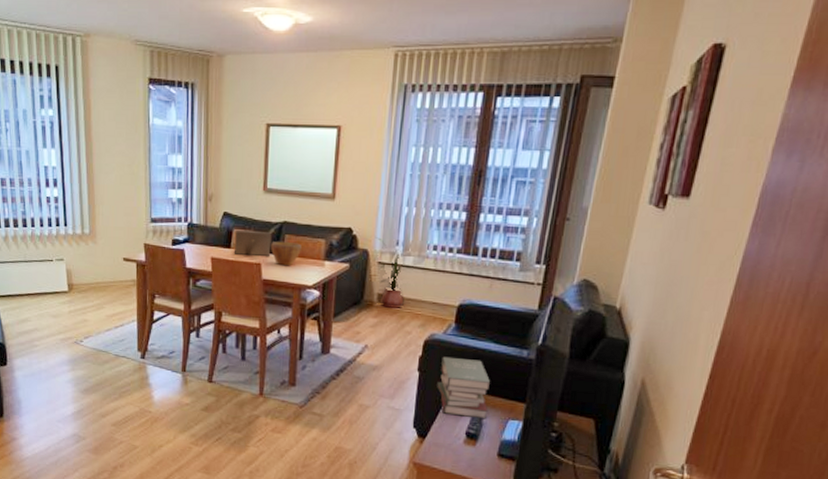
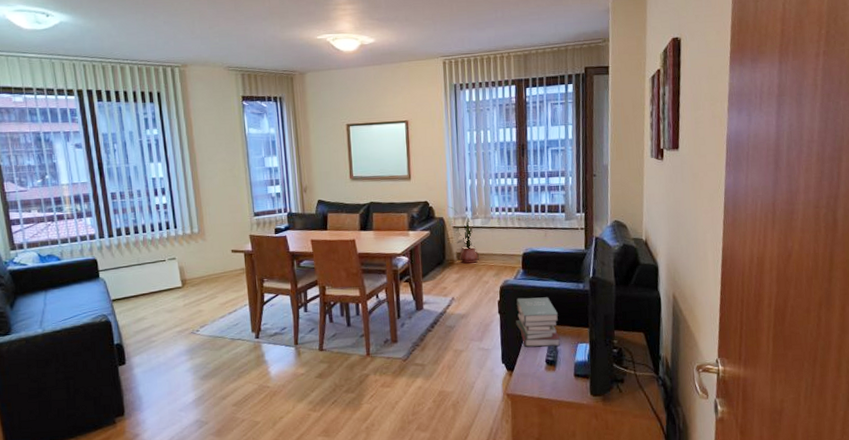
laptop: present [235,231,272,256] -> none [330,213,363,235]
bowl: present [270,241,302,266] -> none [361,218,388,240]

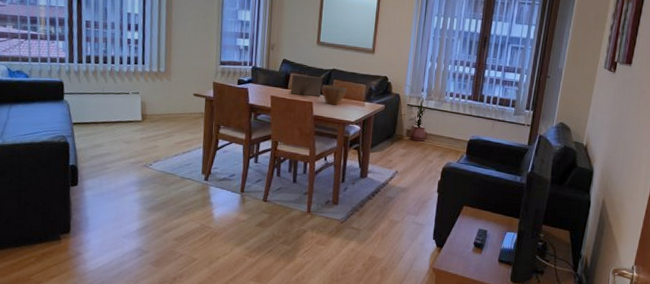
laptop: none [330,213,363,235] -> present [291,75,323,96]
bowl: none [361,218,388,240] -> present [321,84,347,105]
books: present [516,297,561,347] -> none [452,181,493,232]

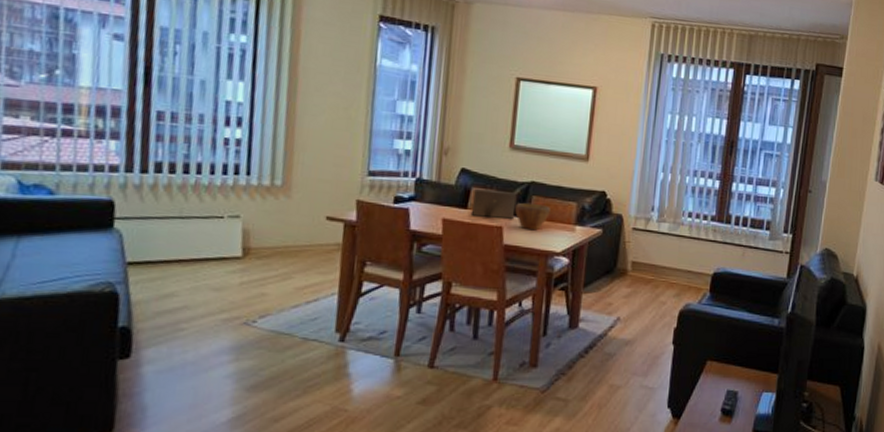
house plant: present [406,85,427,142] -> none [631,202,659,277]

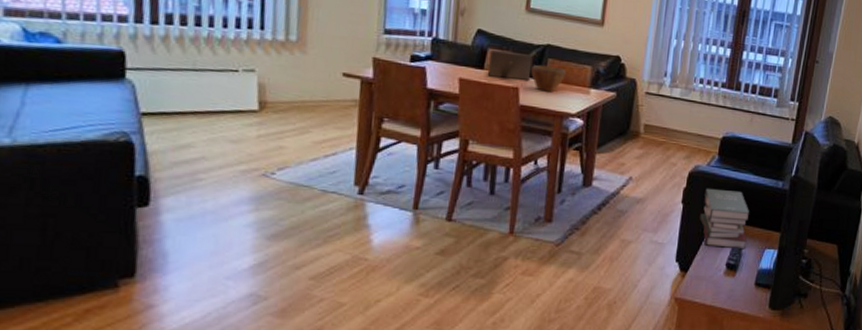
books: none [692,327,745,393] -> present [700,188,750,250]

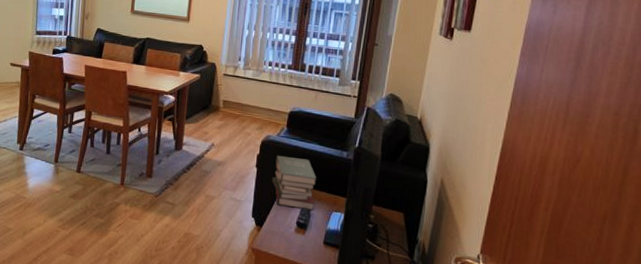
laptop: present [488,50,533,80] -> none [105,44,137,66]
bowl: present [530,64,566,92] -> none [135,53,161,75]

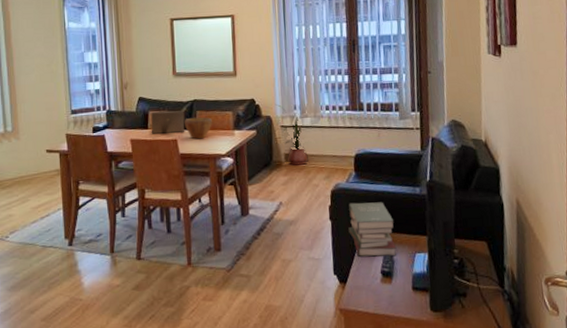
laptop: none [105,44,137,66] -> present [151,111,185,134]
bowl: none [135,53,161,75] -> present [184,117,212,140]
house plant: none [222,53,245,113] -> present [276,104,308,165]

